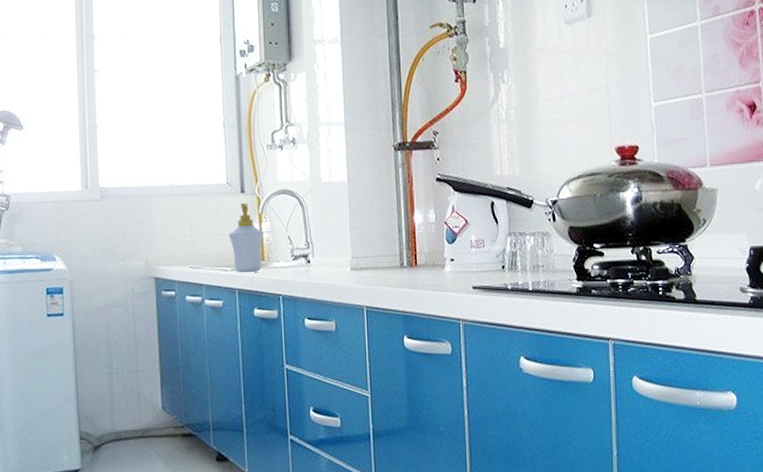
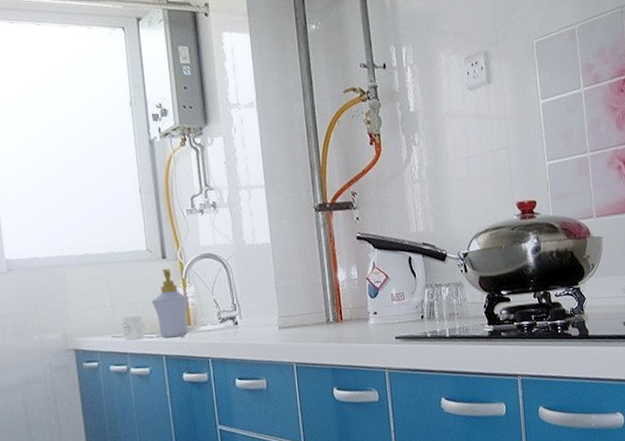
mug: none [200,248,222,273] -> present [122,315,146,342]

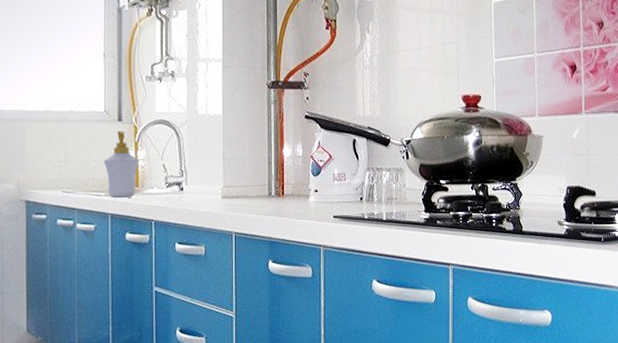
mug: present [122,315,146,342] -> none [74,173,96,198]

